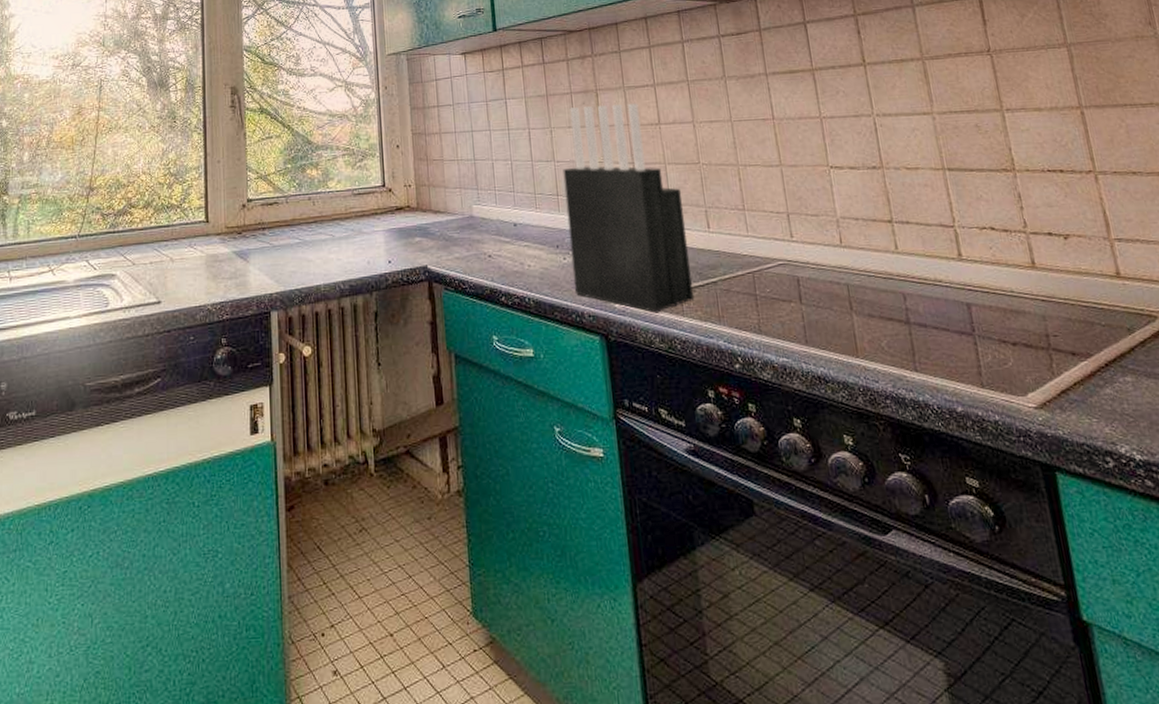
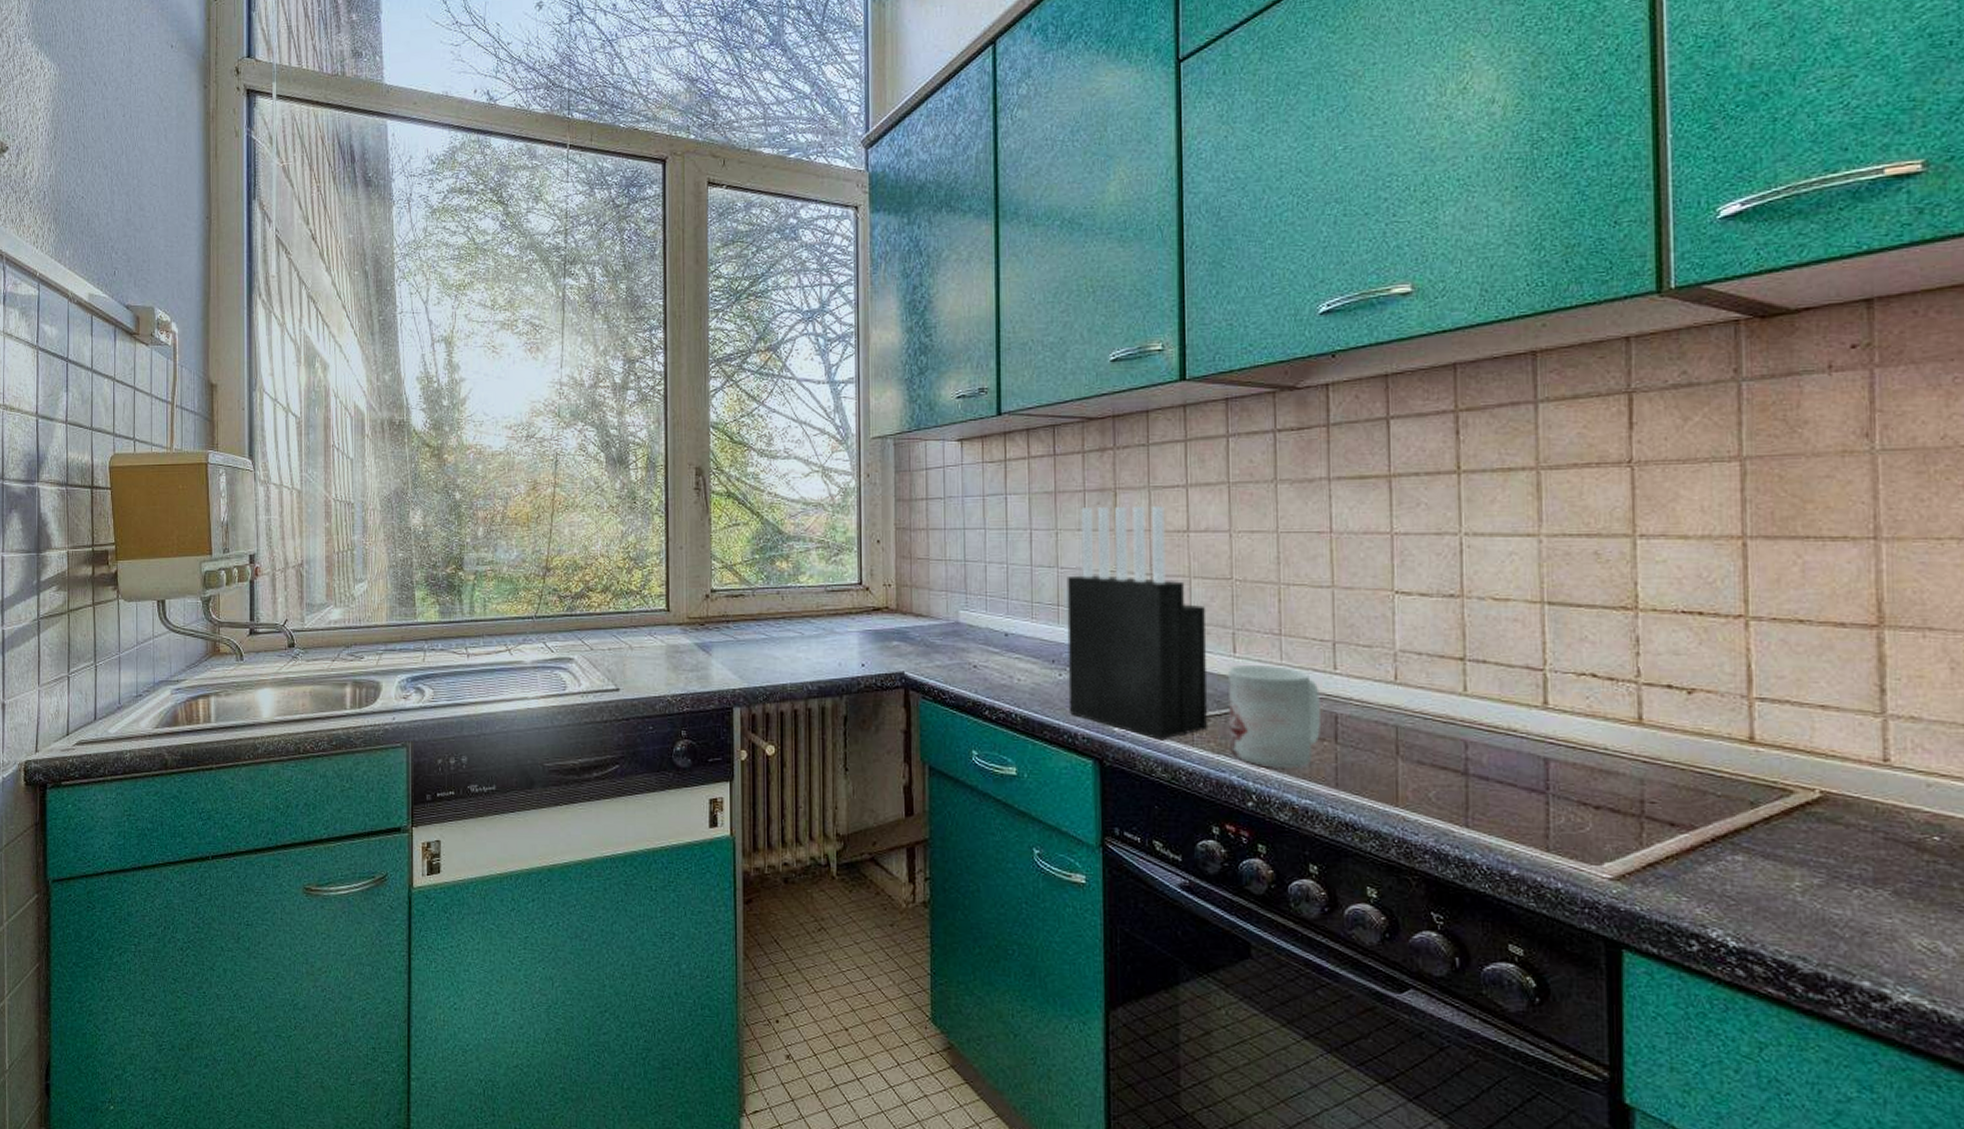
mug: none [705,238,787,331] -> present [1228,665,1320,769]

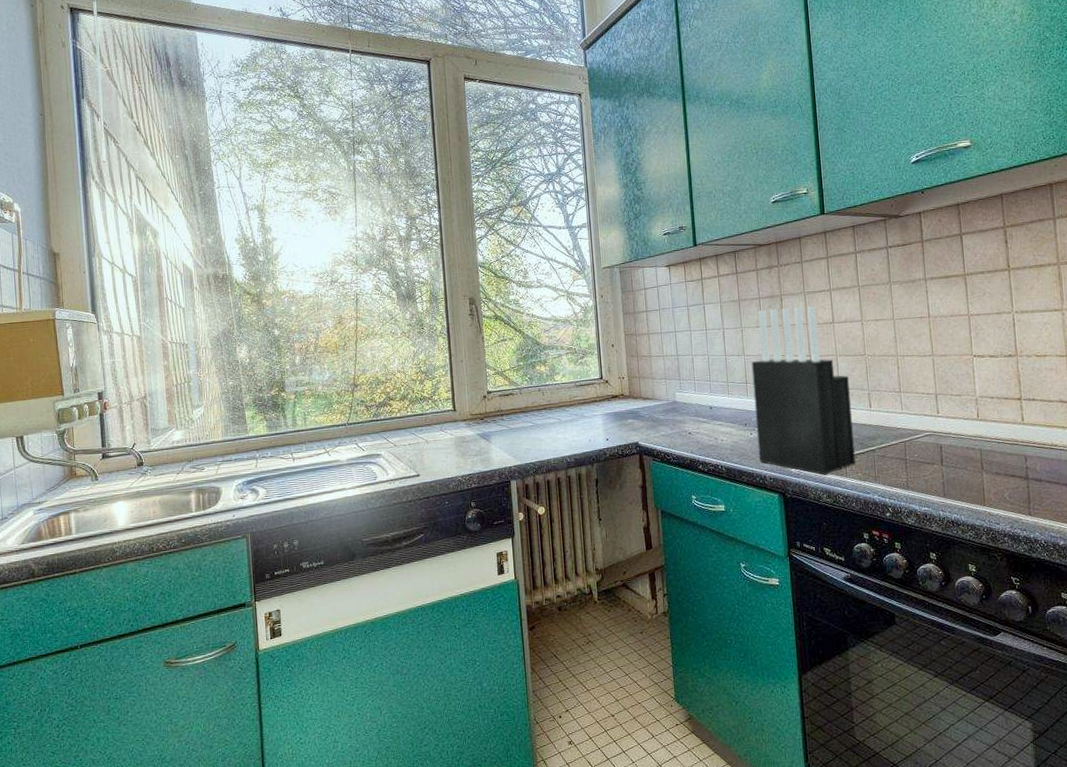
mug: present [1228,665,1320,769] -> none [867,414,931,487]

